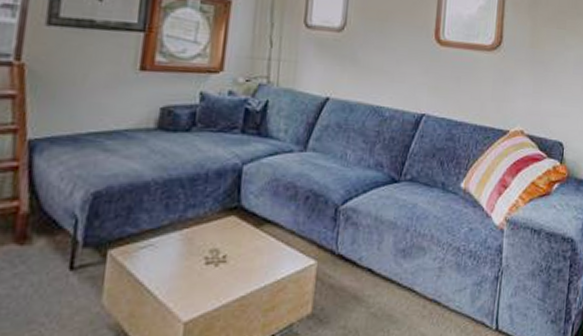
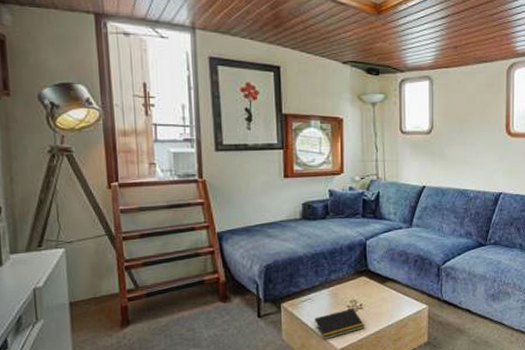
notepad: none [152,261,227,307] -> present [314,308,365,340]

